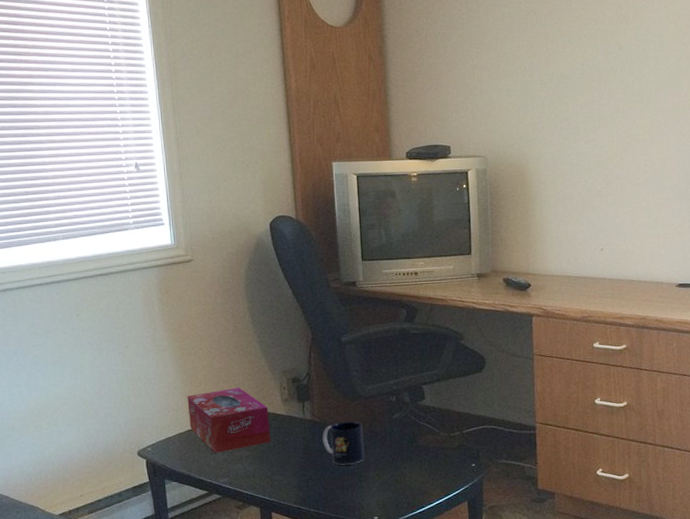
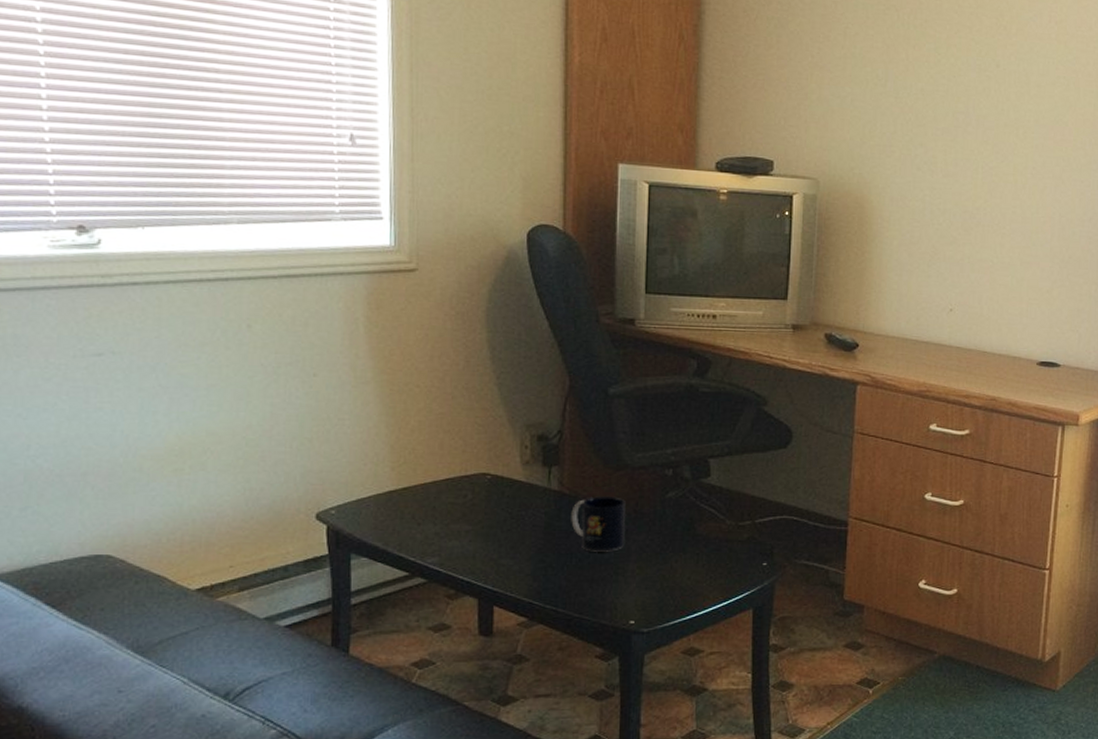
tissue box: present [187,388,271,453] -> none [392,441,502,524]

